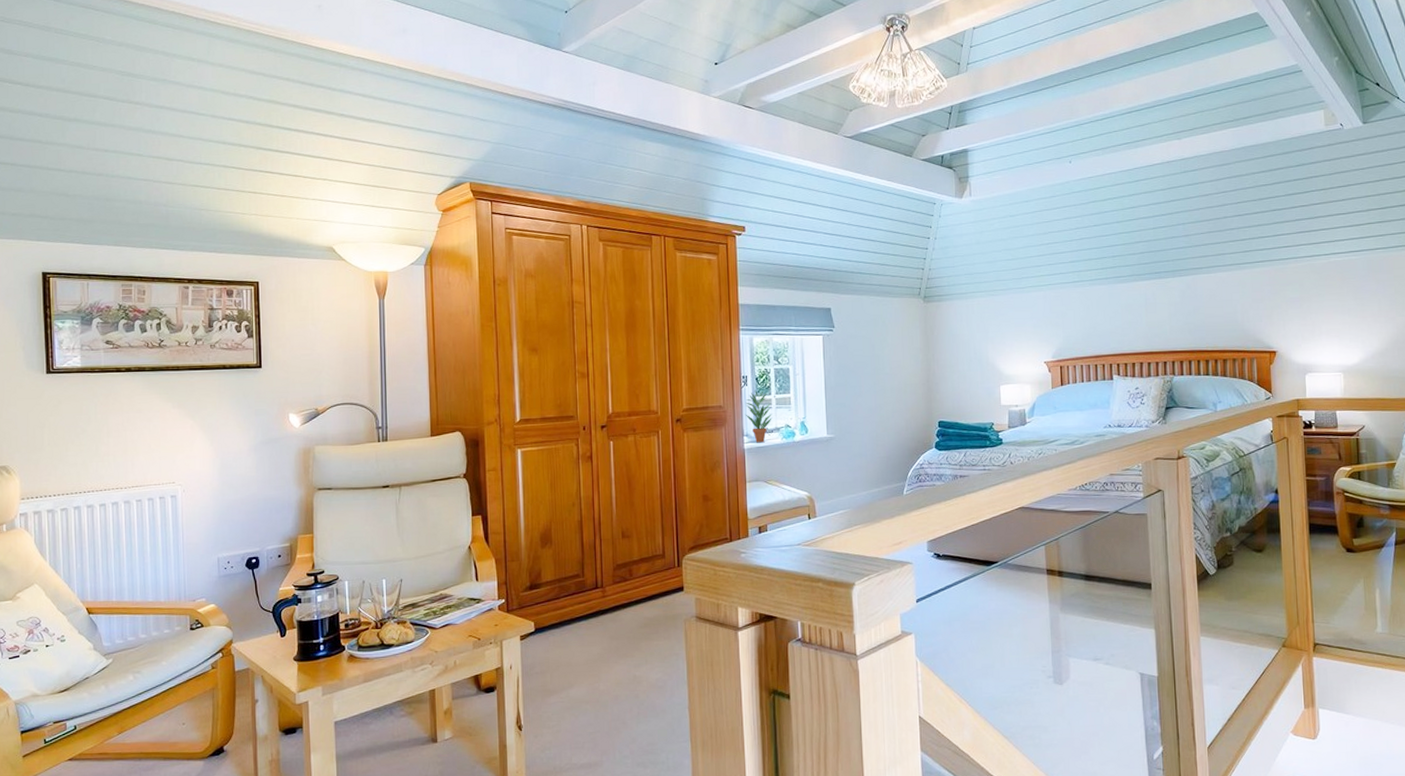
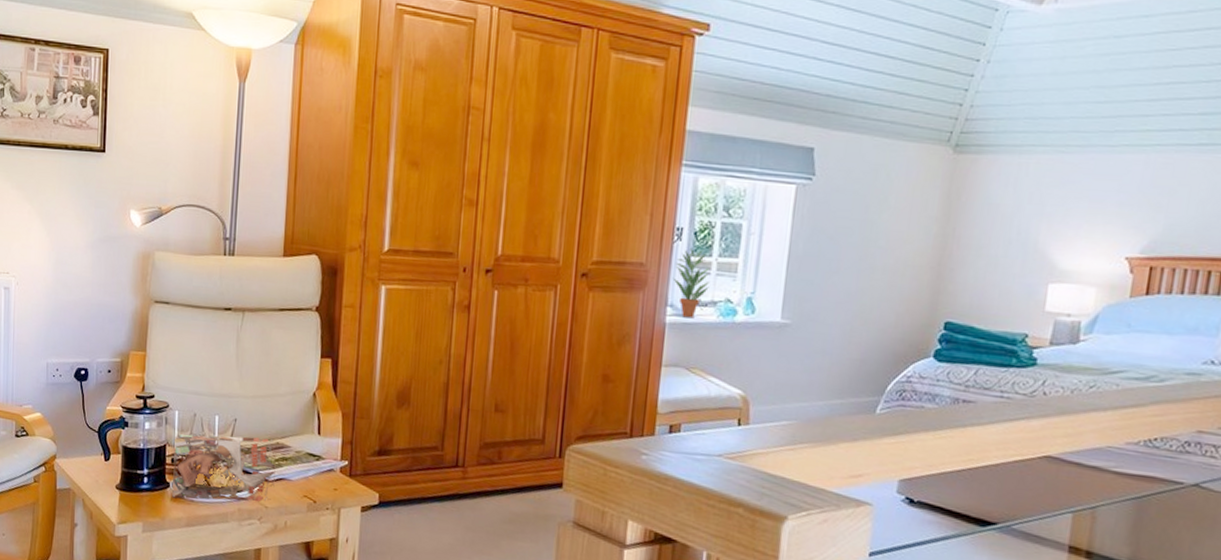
book: none [347,591,442,659] -> present [172,434,277,501]

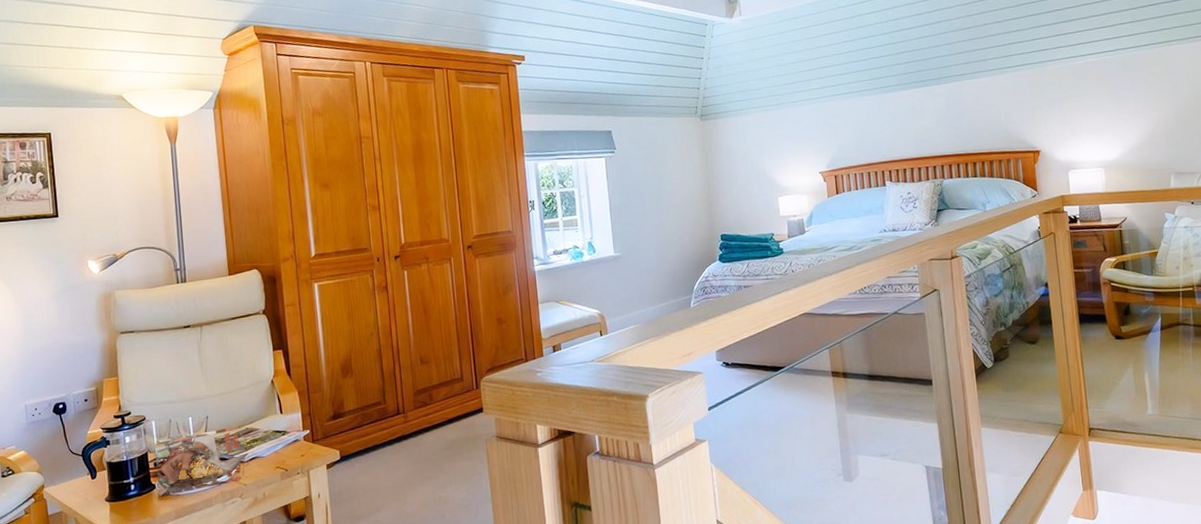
potted plant: present [672,247,710,319] -> none [534,213,561,265]

